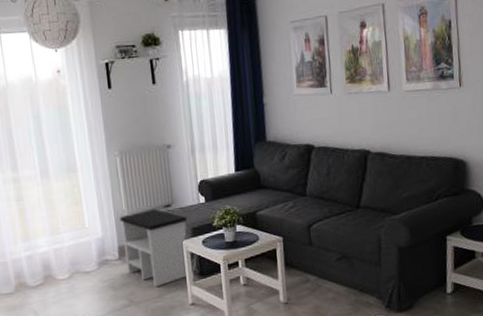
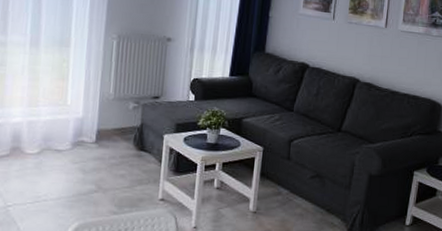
side table: present [119,209,187,287] -> none [101,98,173,177]

